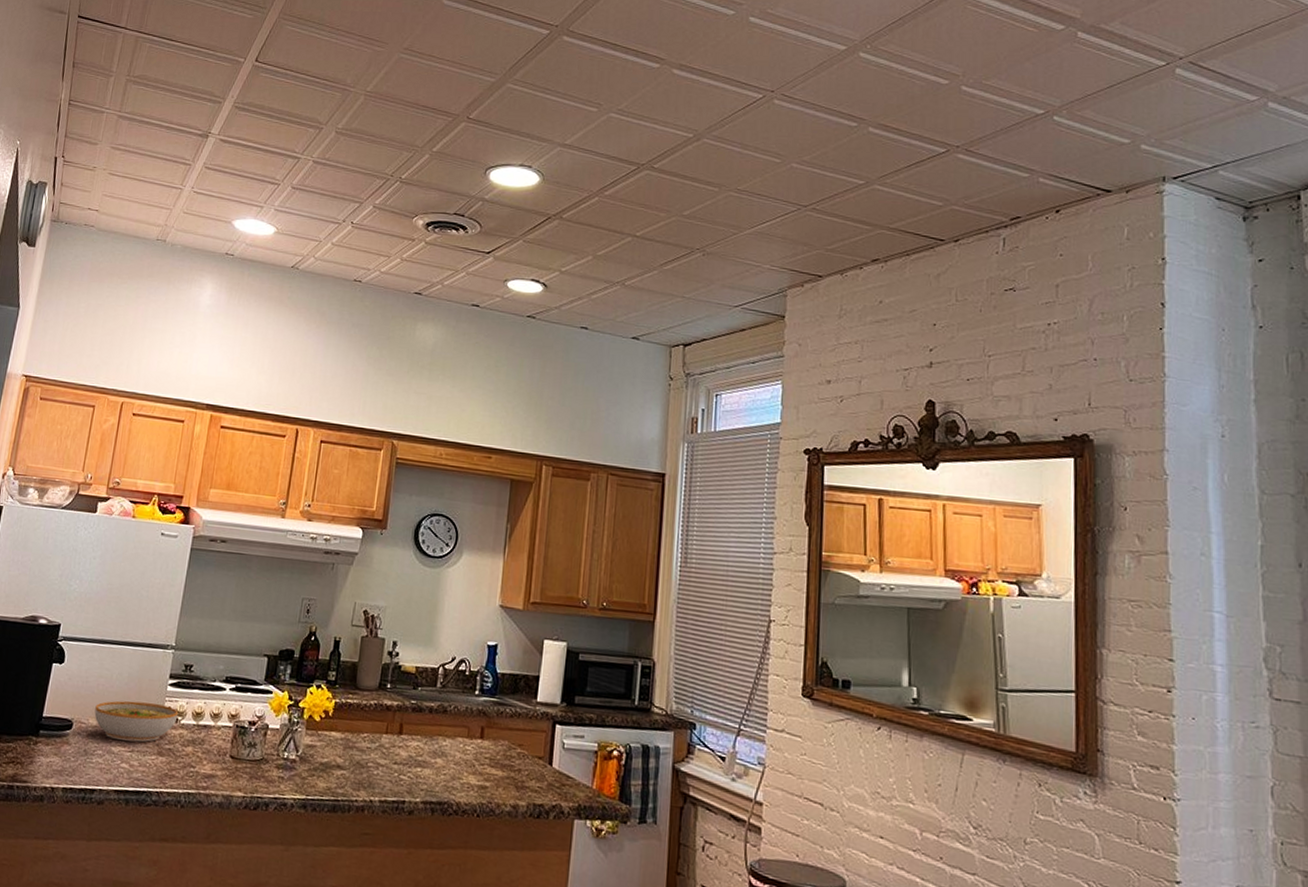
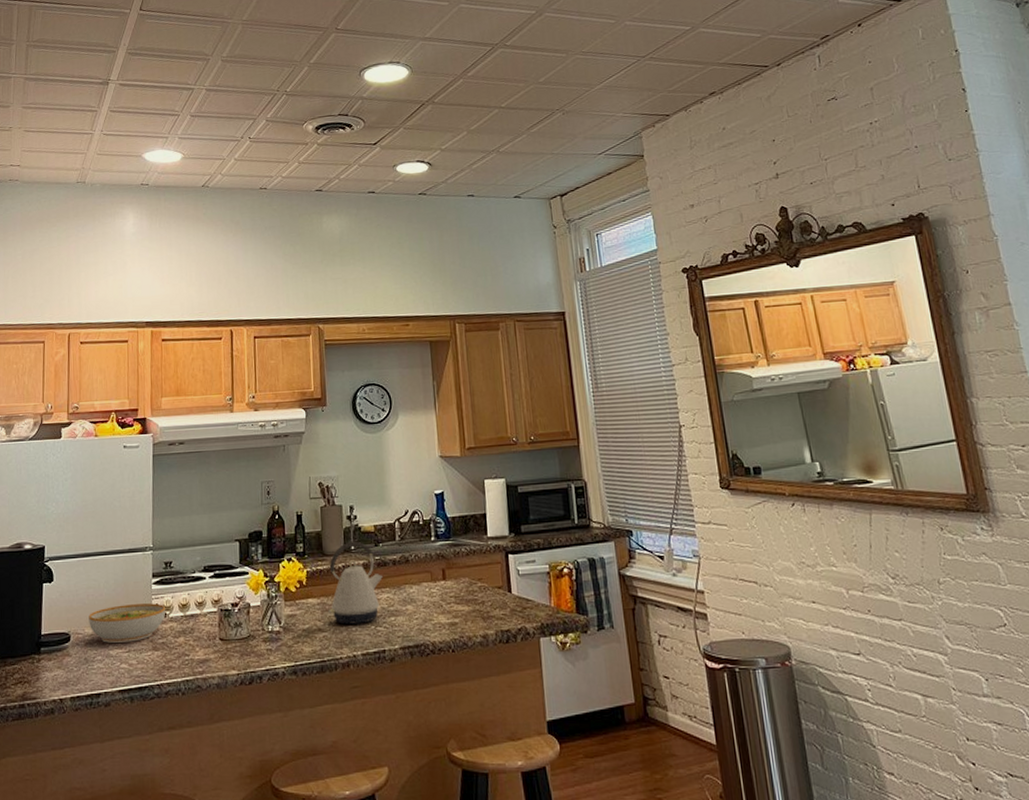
kettle: none [351,679,416,769] -> present [328,541,383,625]

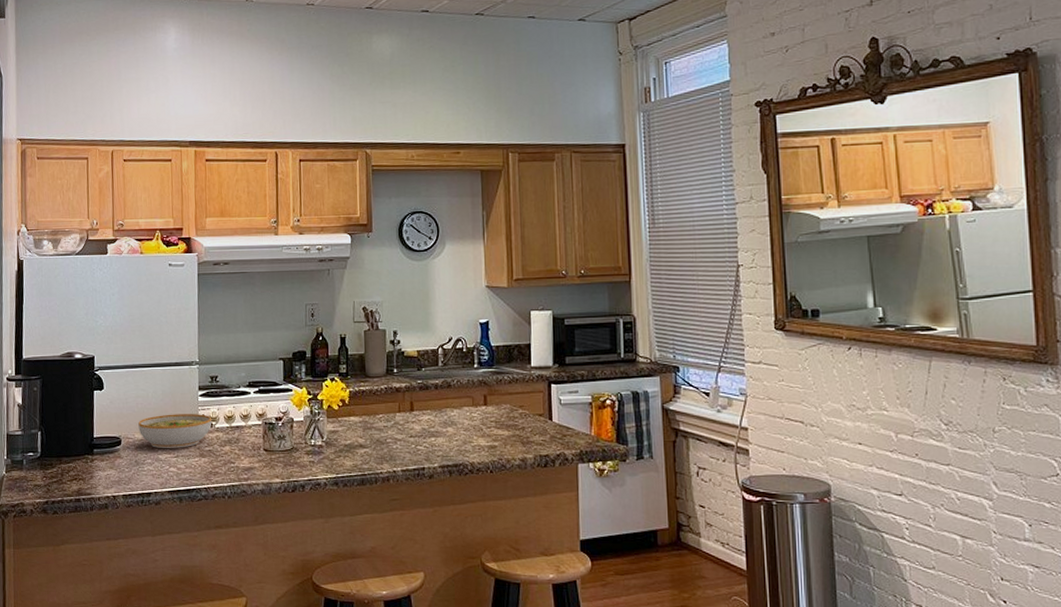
kettle: present [328,541,383,625] -> none [370,364,424,443]

